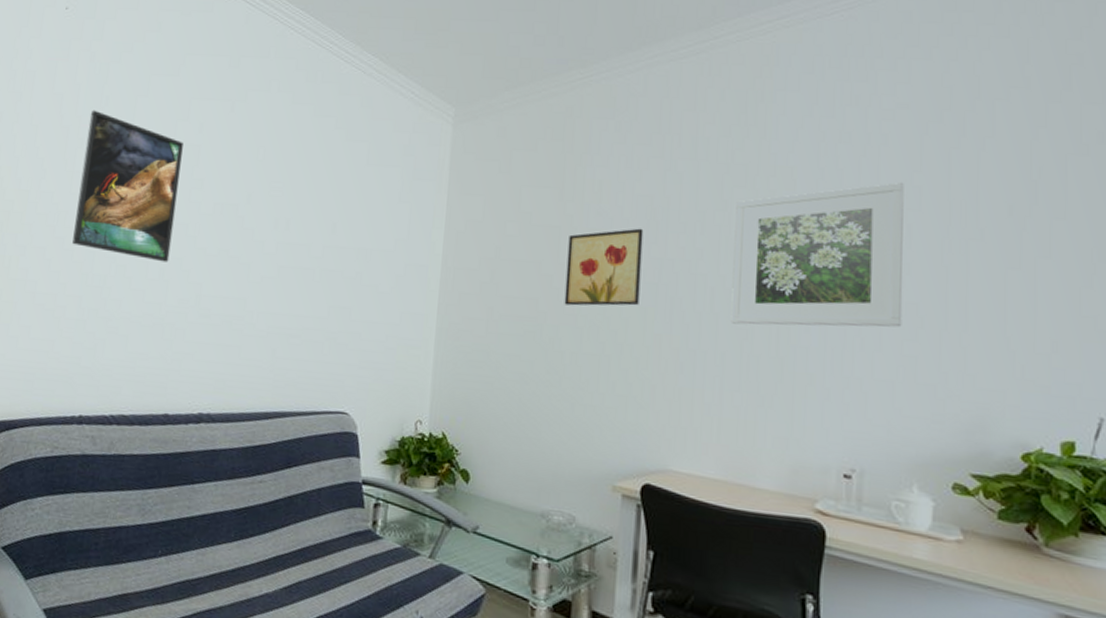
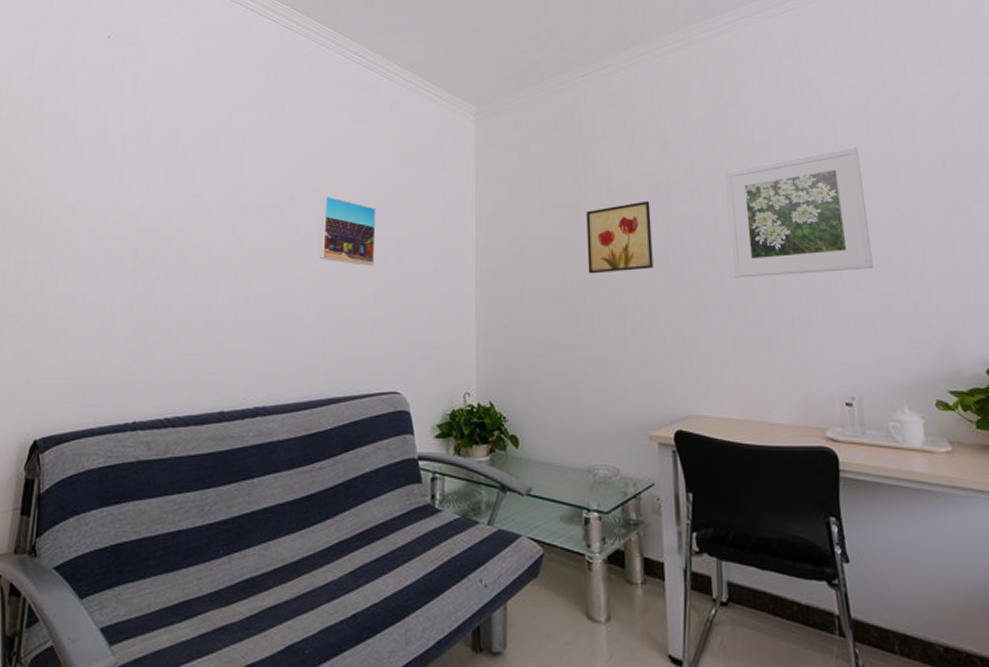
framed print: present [72,110,184,262] -> none [121,127,227,264]
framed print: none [274,197,338,277] -> present [320,195,377,266]

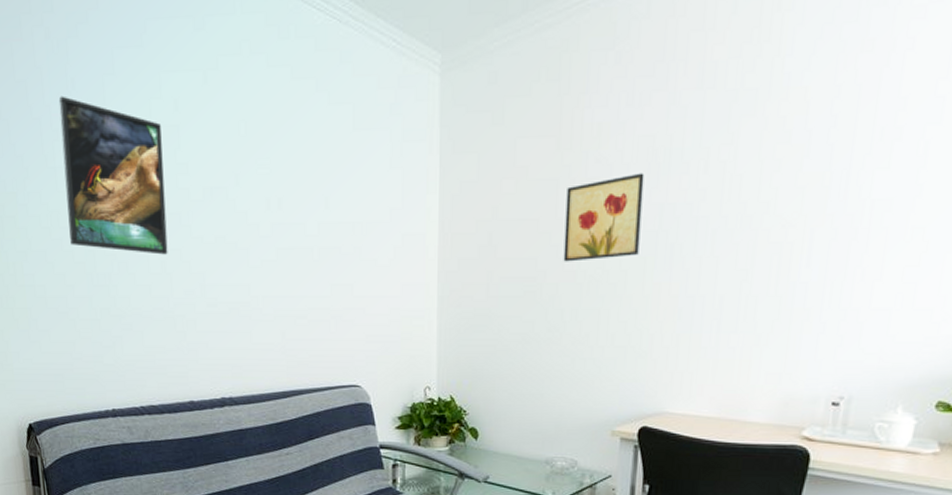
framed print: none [121,127,227,264] -> present [58,96,168,255]
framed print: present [320,195,377,266] -> none [270,174,330,255]
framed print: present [725,148,874,278] -> none [731,94,927,265]

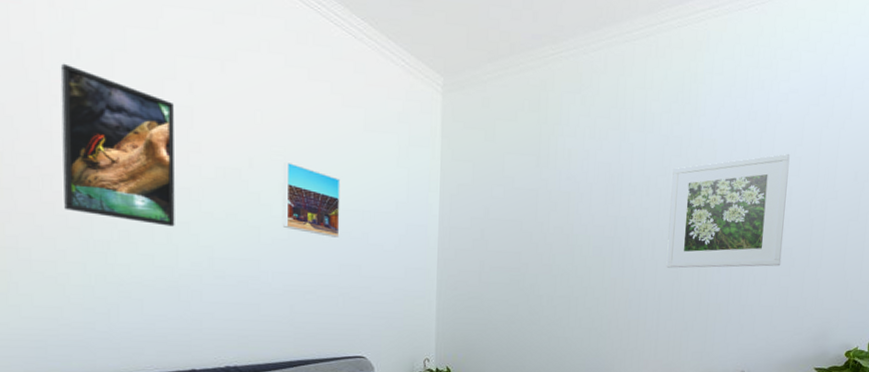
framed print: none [270,174,330,255] -> present [283,161,341,238]
wall art: present [563,173,645,262] -> none [542,191,603,258]
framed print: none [731,94,927,265] -> present [666,154,790,268]

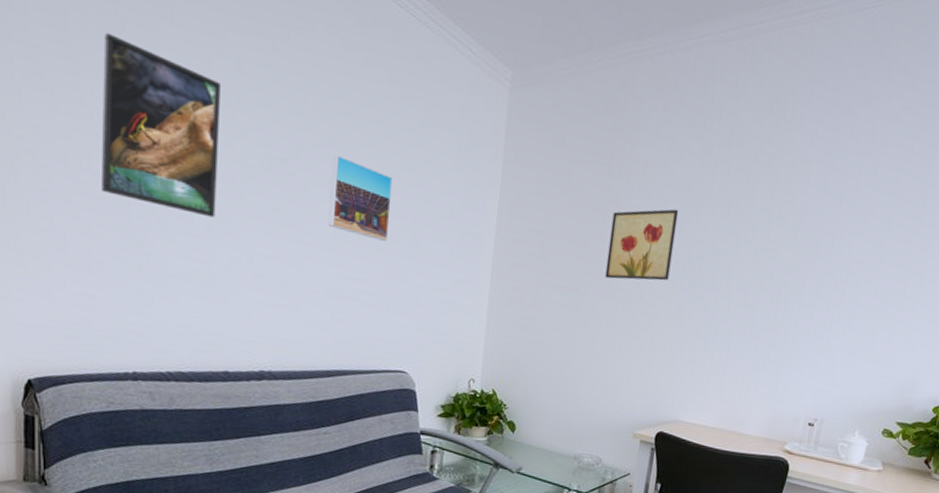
wall art: none [542,191,603,258] -> present [605,209,679,281]
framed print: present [666,154,790,268] -> none [741,181,894,307]

